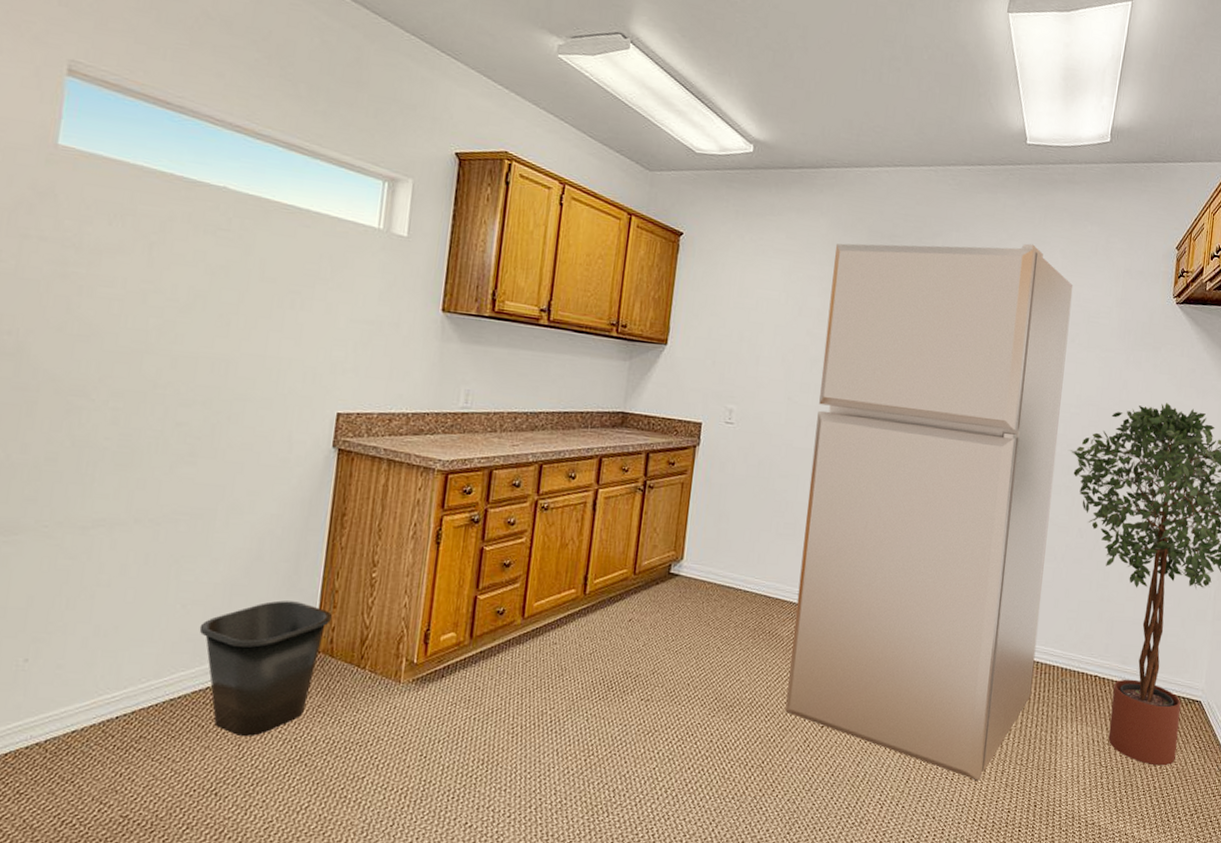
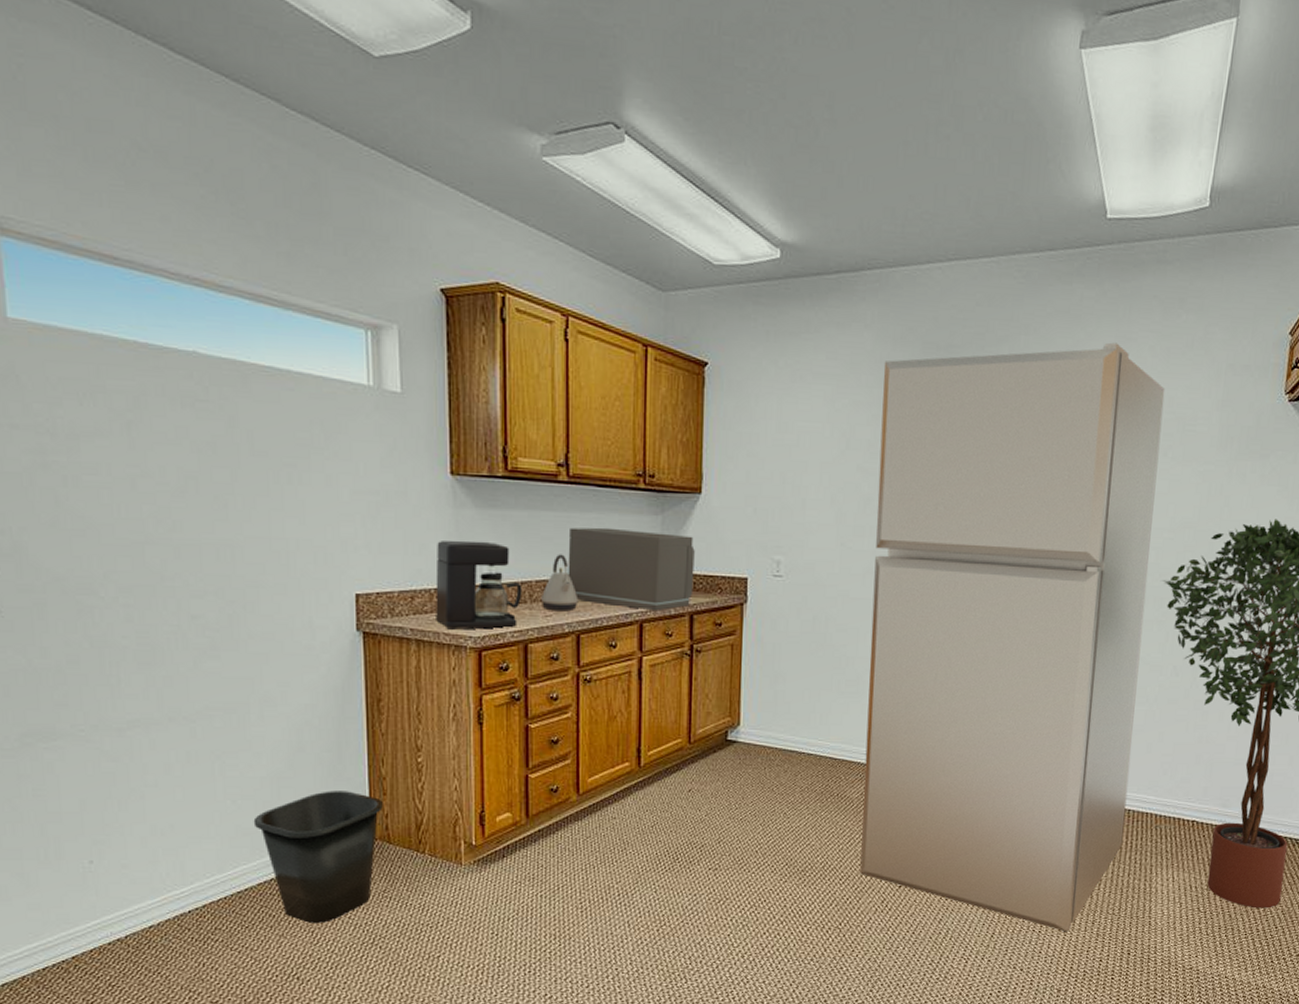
coffee maker: none [409,370,495,455] -> present [435,540,522,630]
kettle: none [510,389,546,443] -> present [540,554,579,612]
microwave: none [538,366,657,448] -> present [568,527,695,612]

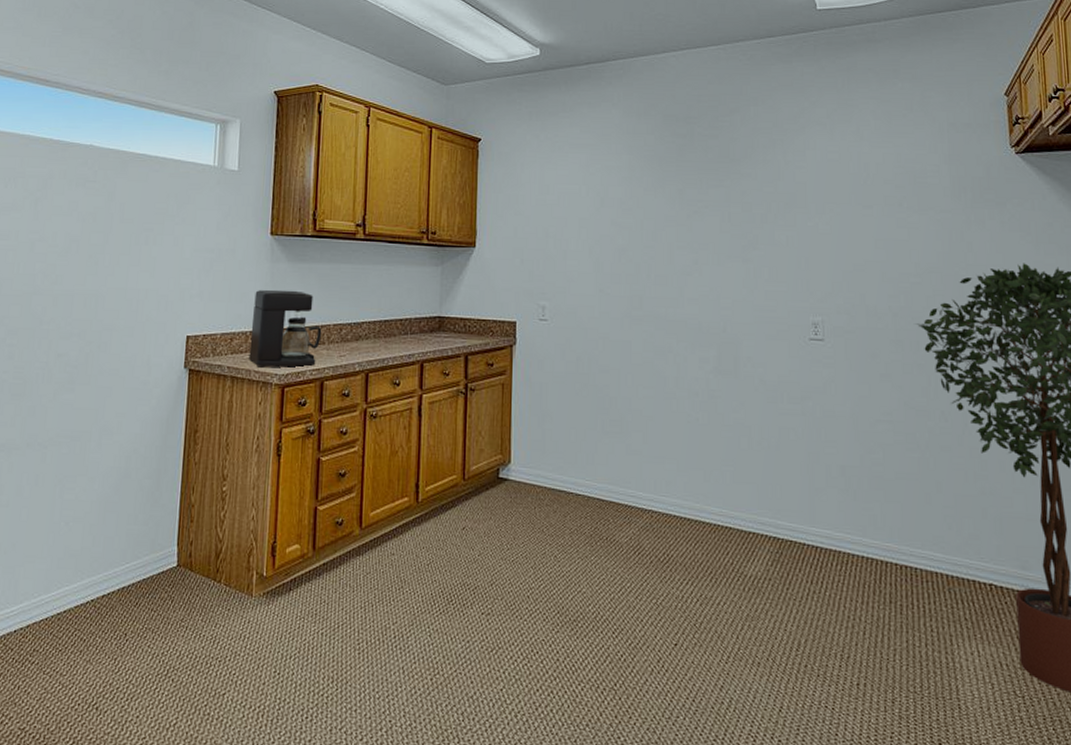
waste bin: present [253,791,383,923] -> none [79,516,190,650]
kettle: present [540,554,579,612] -> none [336,301,369,352]
microwave: present [568,527,695,612] -> none [360,277,470,352]
refrigerator: present [860,342,1166,932] -> none [630,109,914,711]

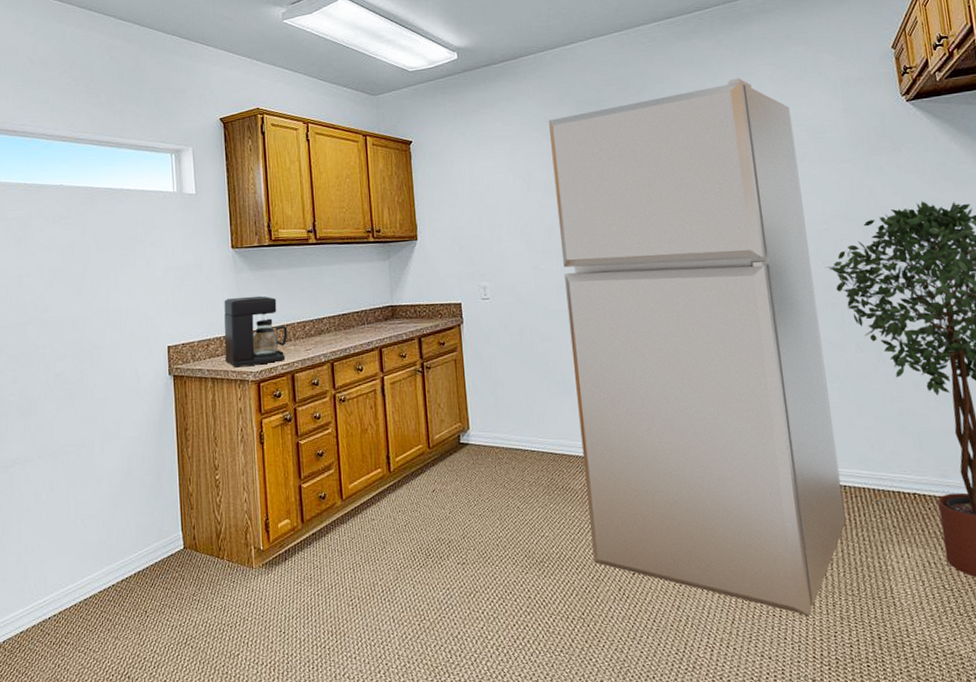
refrigerator: none [630,109,914,711] -> present [548,78,846,616]

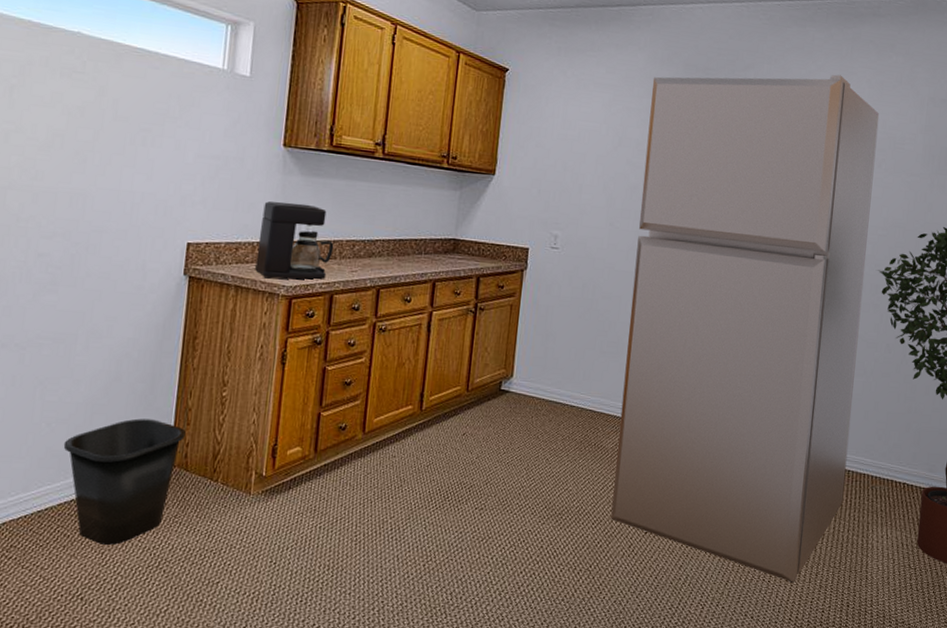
waste bin: none [96,507,191,626] -> present [63,418,186,545]

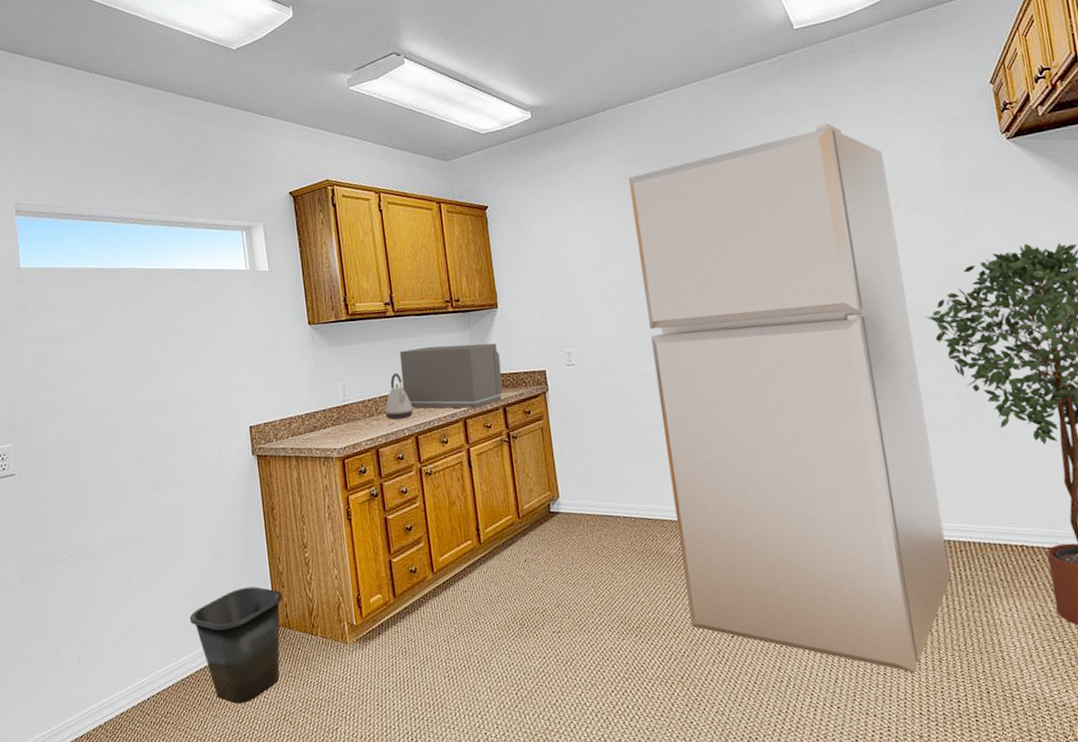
coffee maker: present [255,201,334,280] -> none [303,371,370,445]
kettle: none [348,218,382,269] -> present [384,373,414,420]
microwave: none [374,197,486,273] -> present [400,343,503,409]

